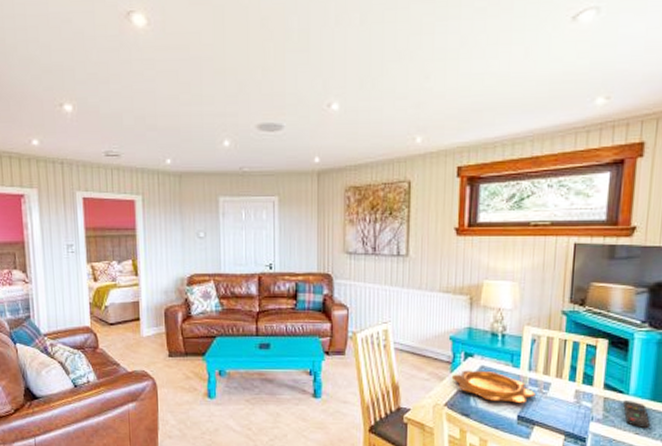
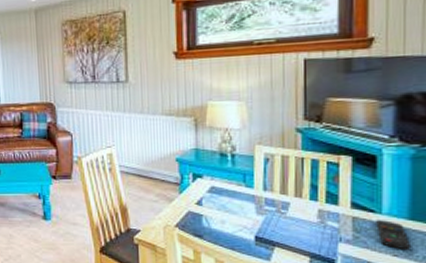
decorative bowl: present [451,370,536,404] -> none [180,191,273,225]

